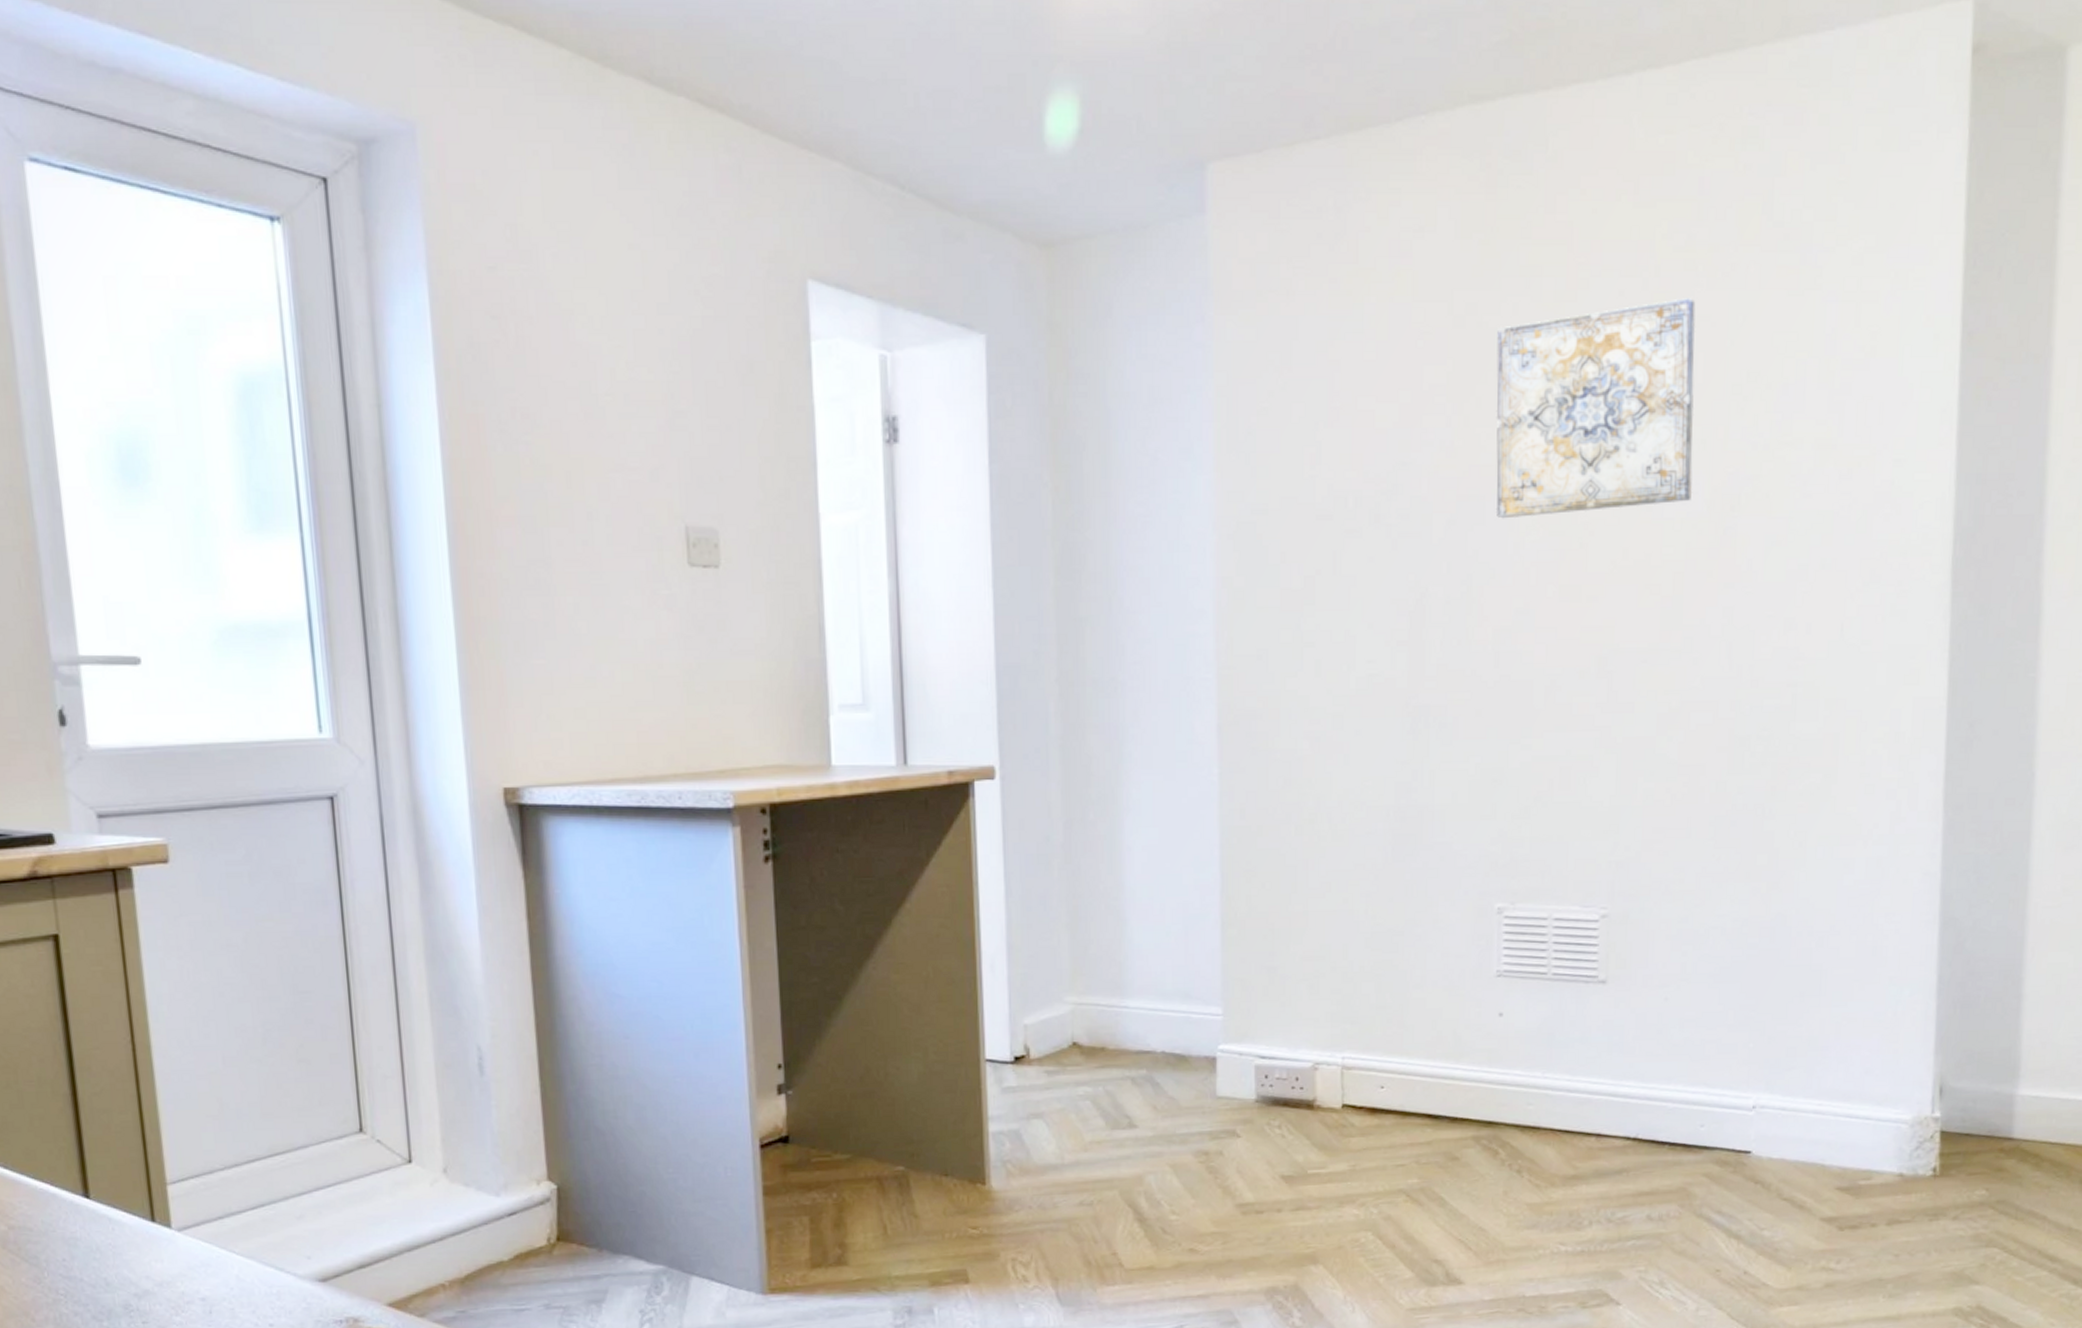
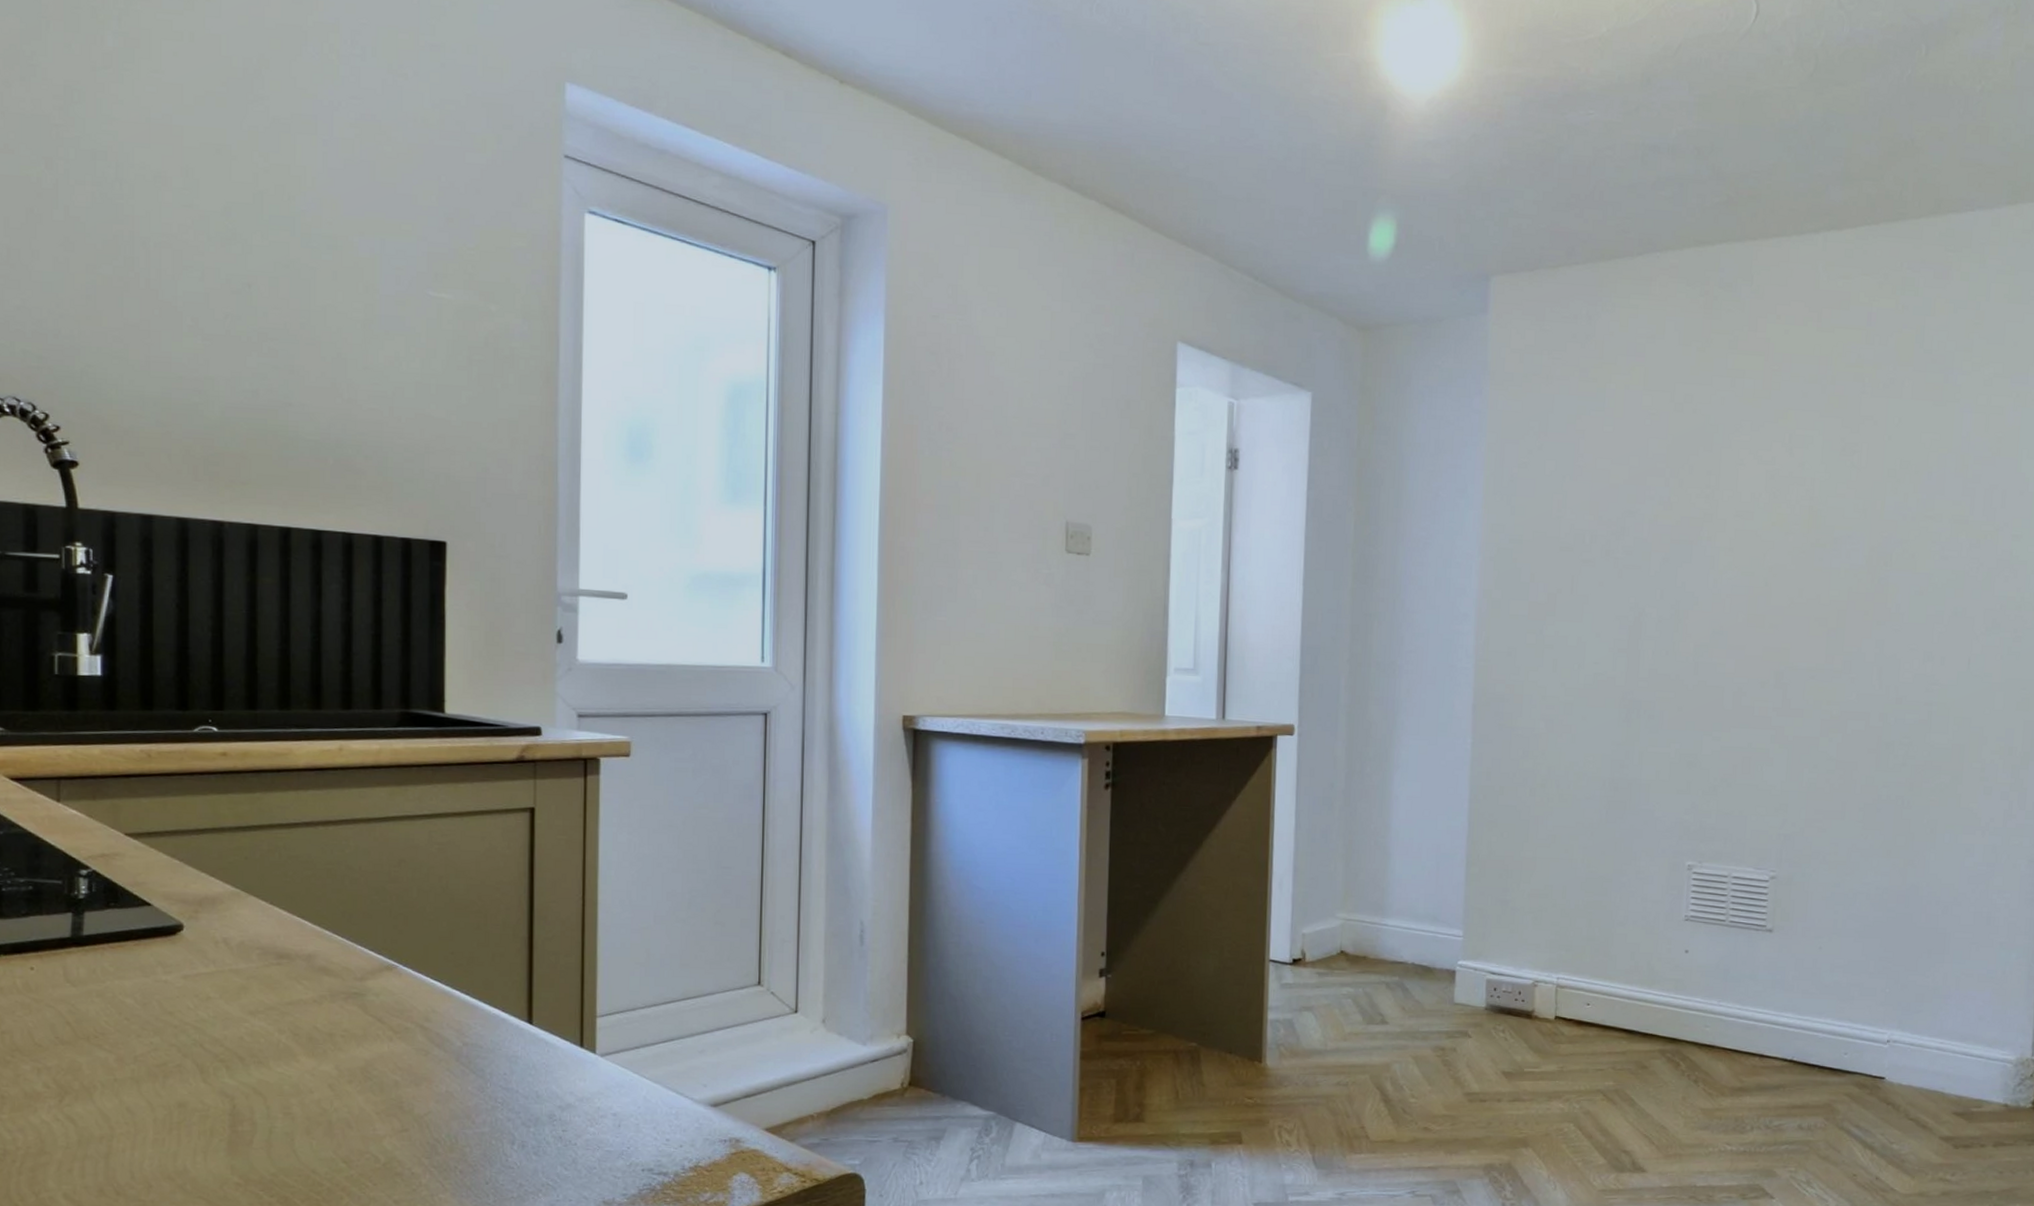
wall art: present [1495,298,1696,519] -> none [1700,401,1862,560]

